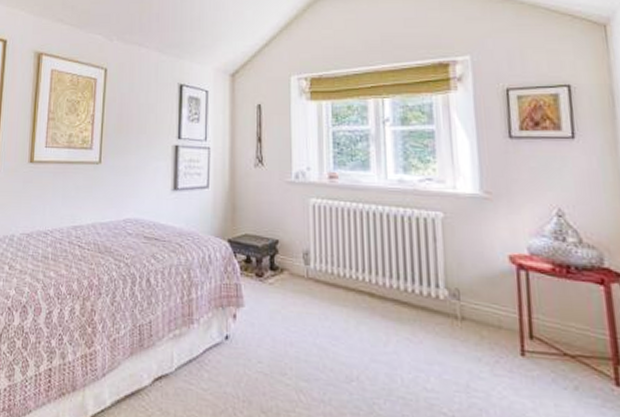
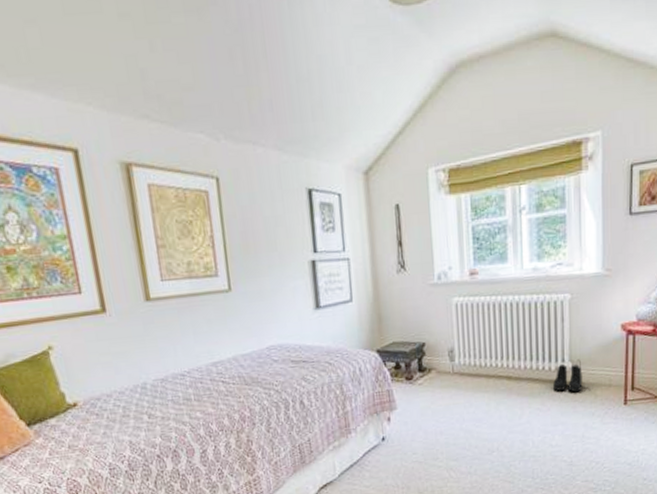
boots: none [426,291,464,328] -> present [553,364,583,393]

